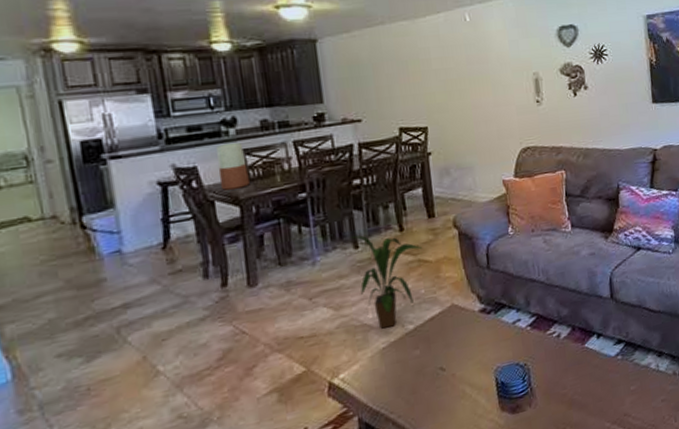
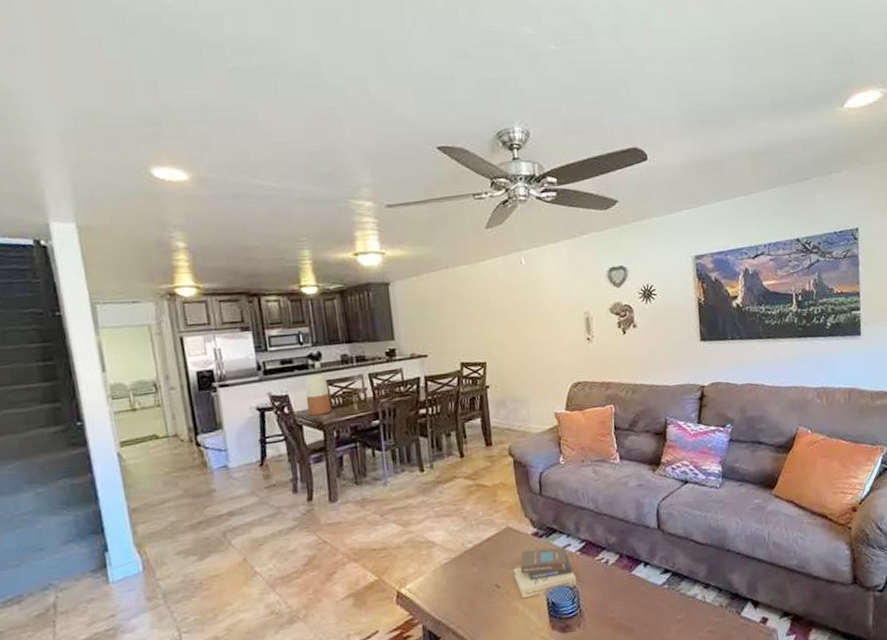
house plant: present [350,235,422,329] -> none [416,460,480,546]
books: none [459,323,528,381] -> present [513,547,577,599]

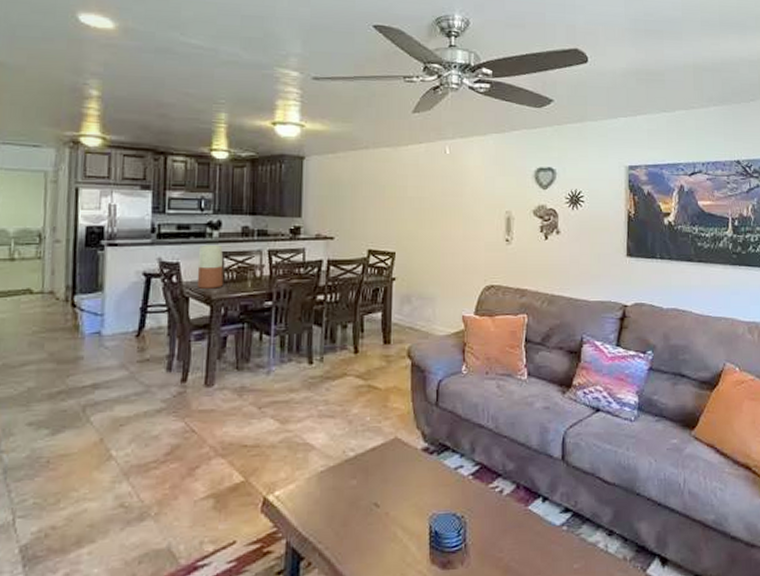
books: present [513,547,577,599] -> none [396,466,466,524]

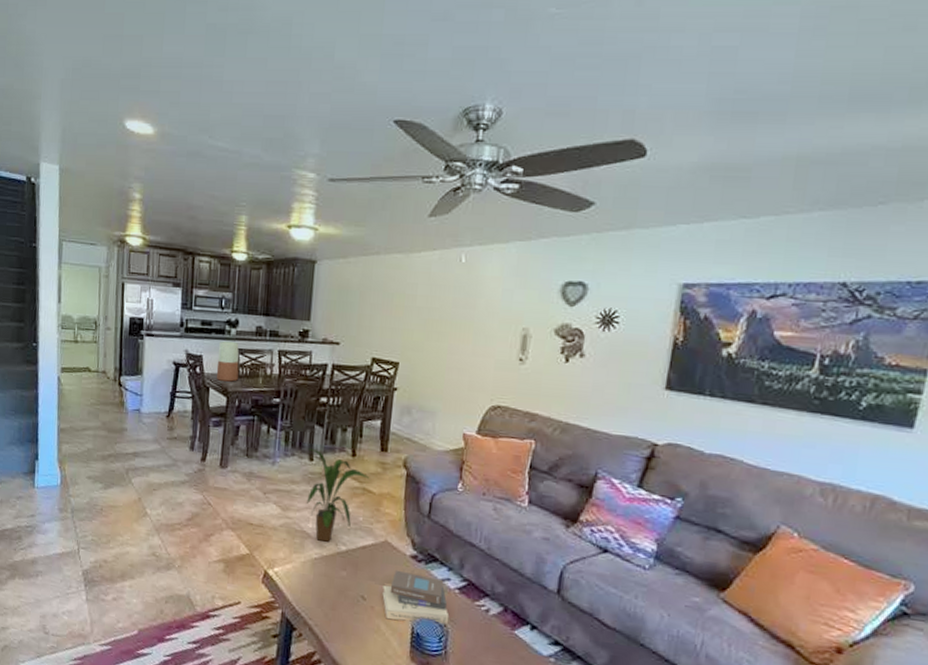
house plant: none [306,351,373,451] -> present [306,449,369,542]
books: none [396,466,466,524] -> present [382,569,450,625]

